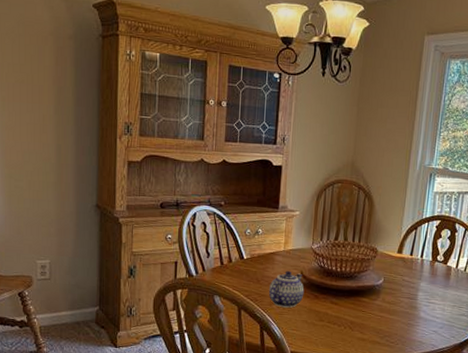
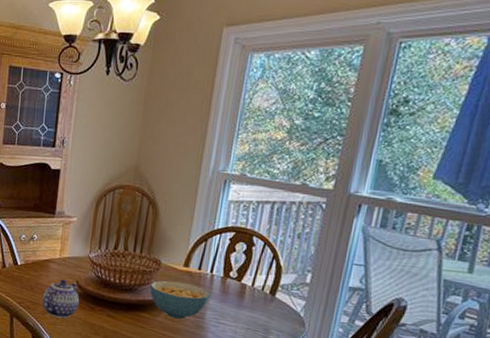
cereal bowl: none [368,266,421,302] -> present [150,280,211,319]

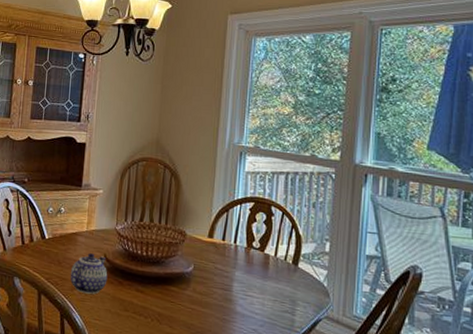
cereal bowl: present [150,280,211,319] -> none [177,252,236,293]

